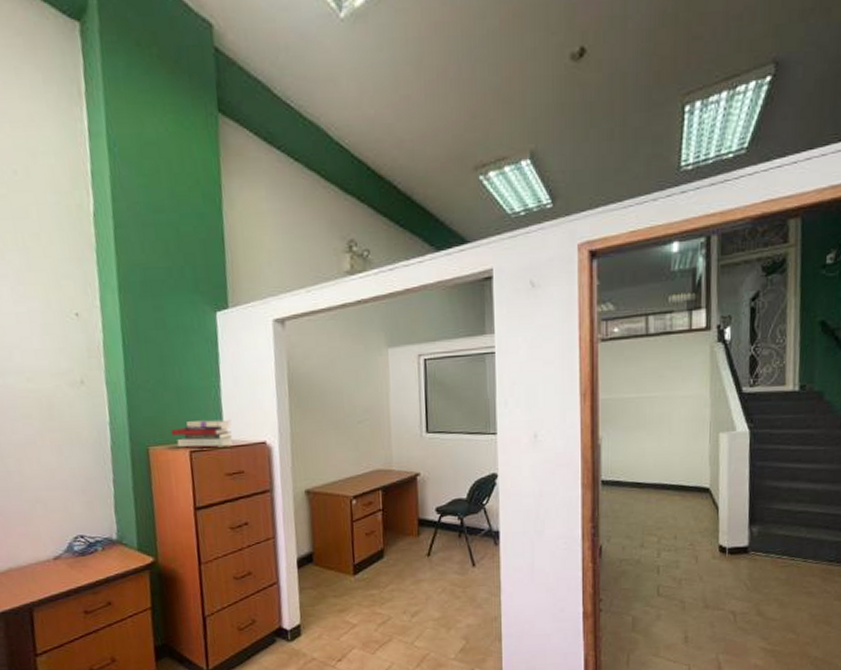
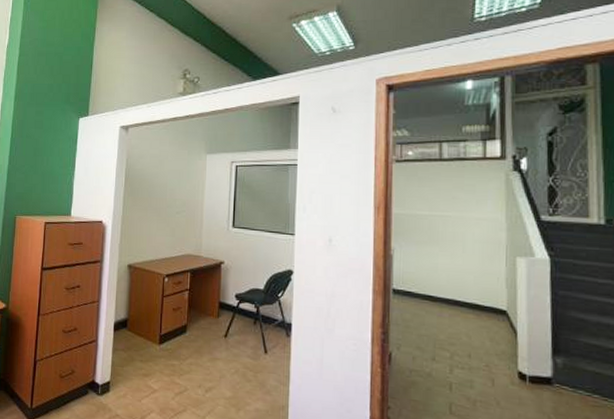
books: present [171,419,233,449] -> none [34,198,79,222]

